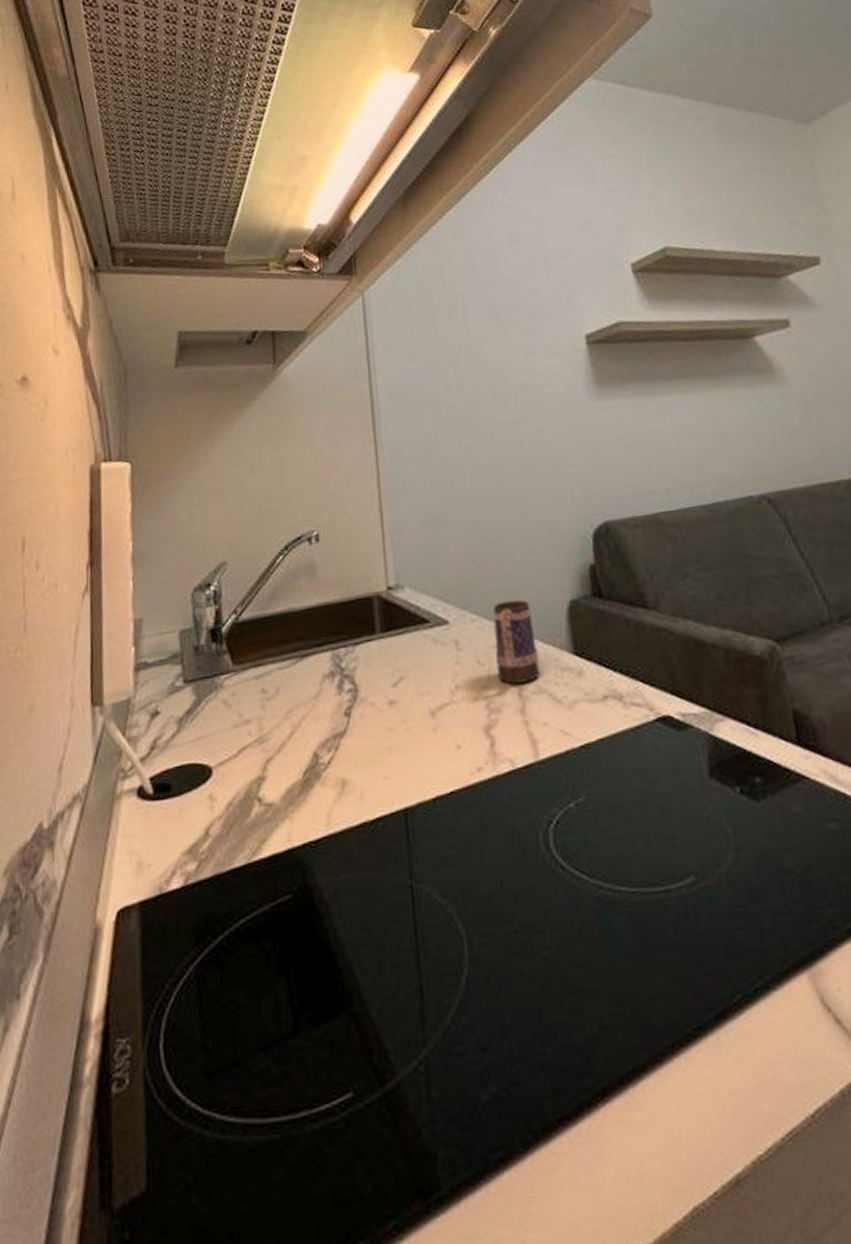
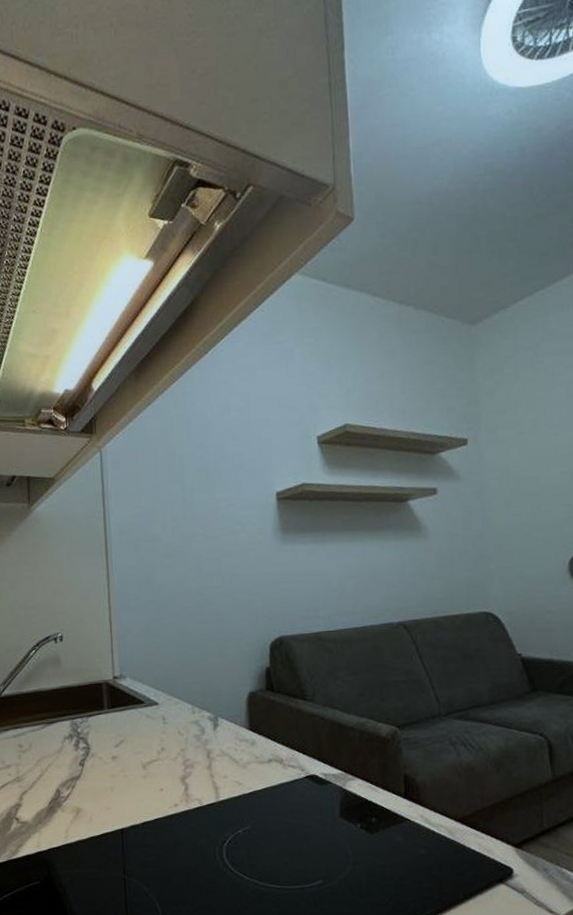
mug: present [492,599,540,684] -> none [191,690,224,749]

